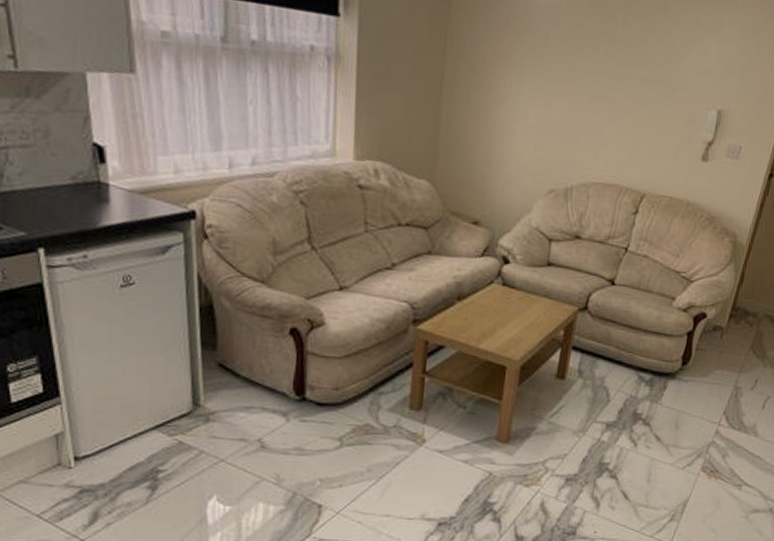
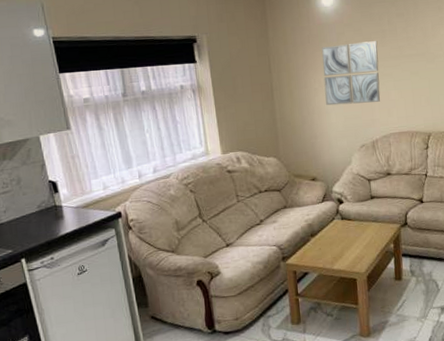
wall art: none [513,37,603,135] -> present [322,41,381,106]

